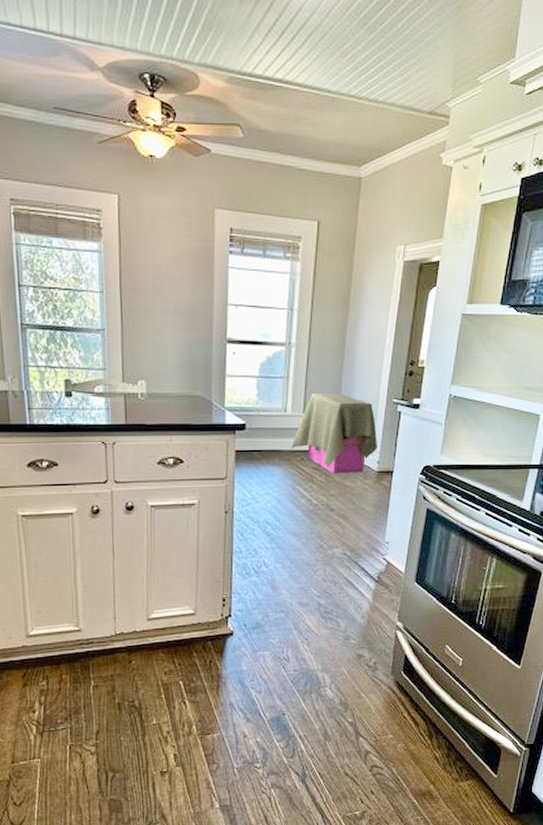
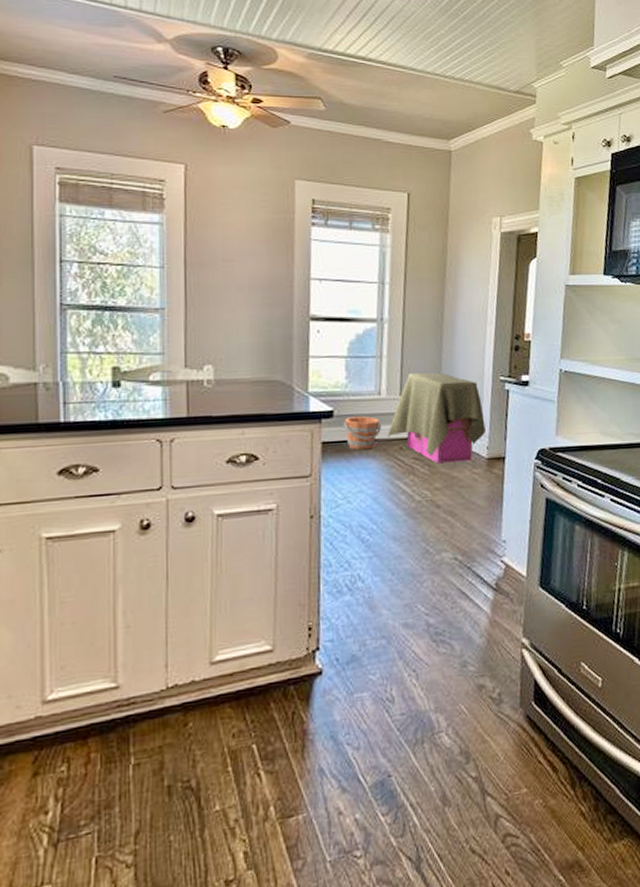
bucket: none [254,430,286,459] -> present [344,416,381,451]

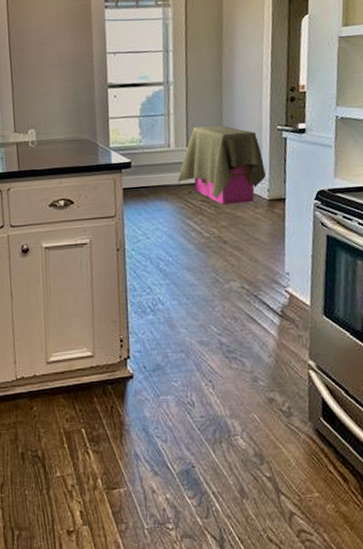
bucket: present [344,416,381,451] -> none [140,166,172,195]

